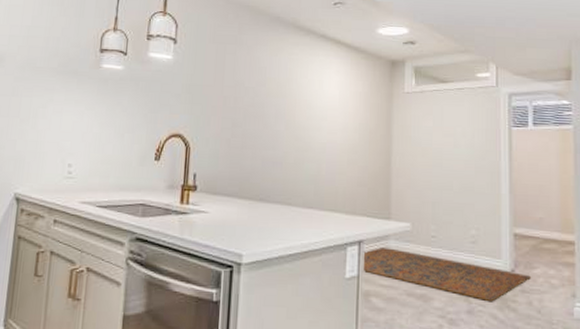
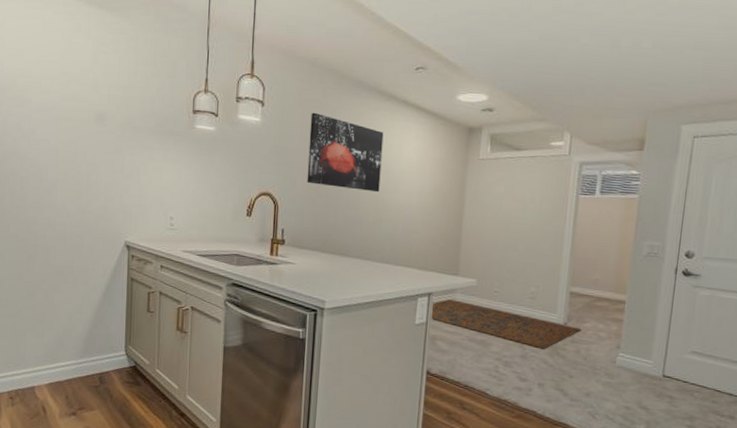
wall art: none [221,48,303,131] -> present [307,112,384,193]

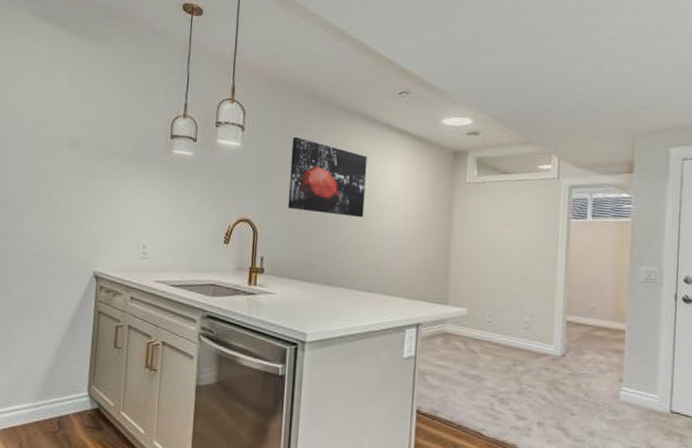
rug: present [430,299,581,349] -> none [419,330,580,384]

